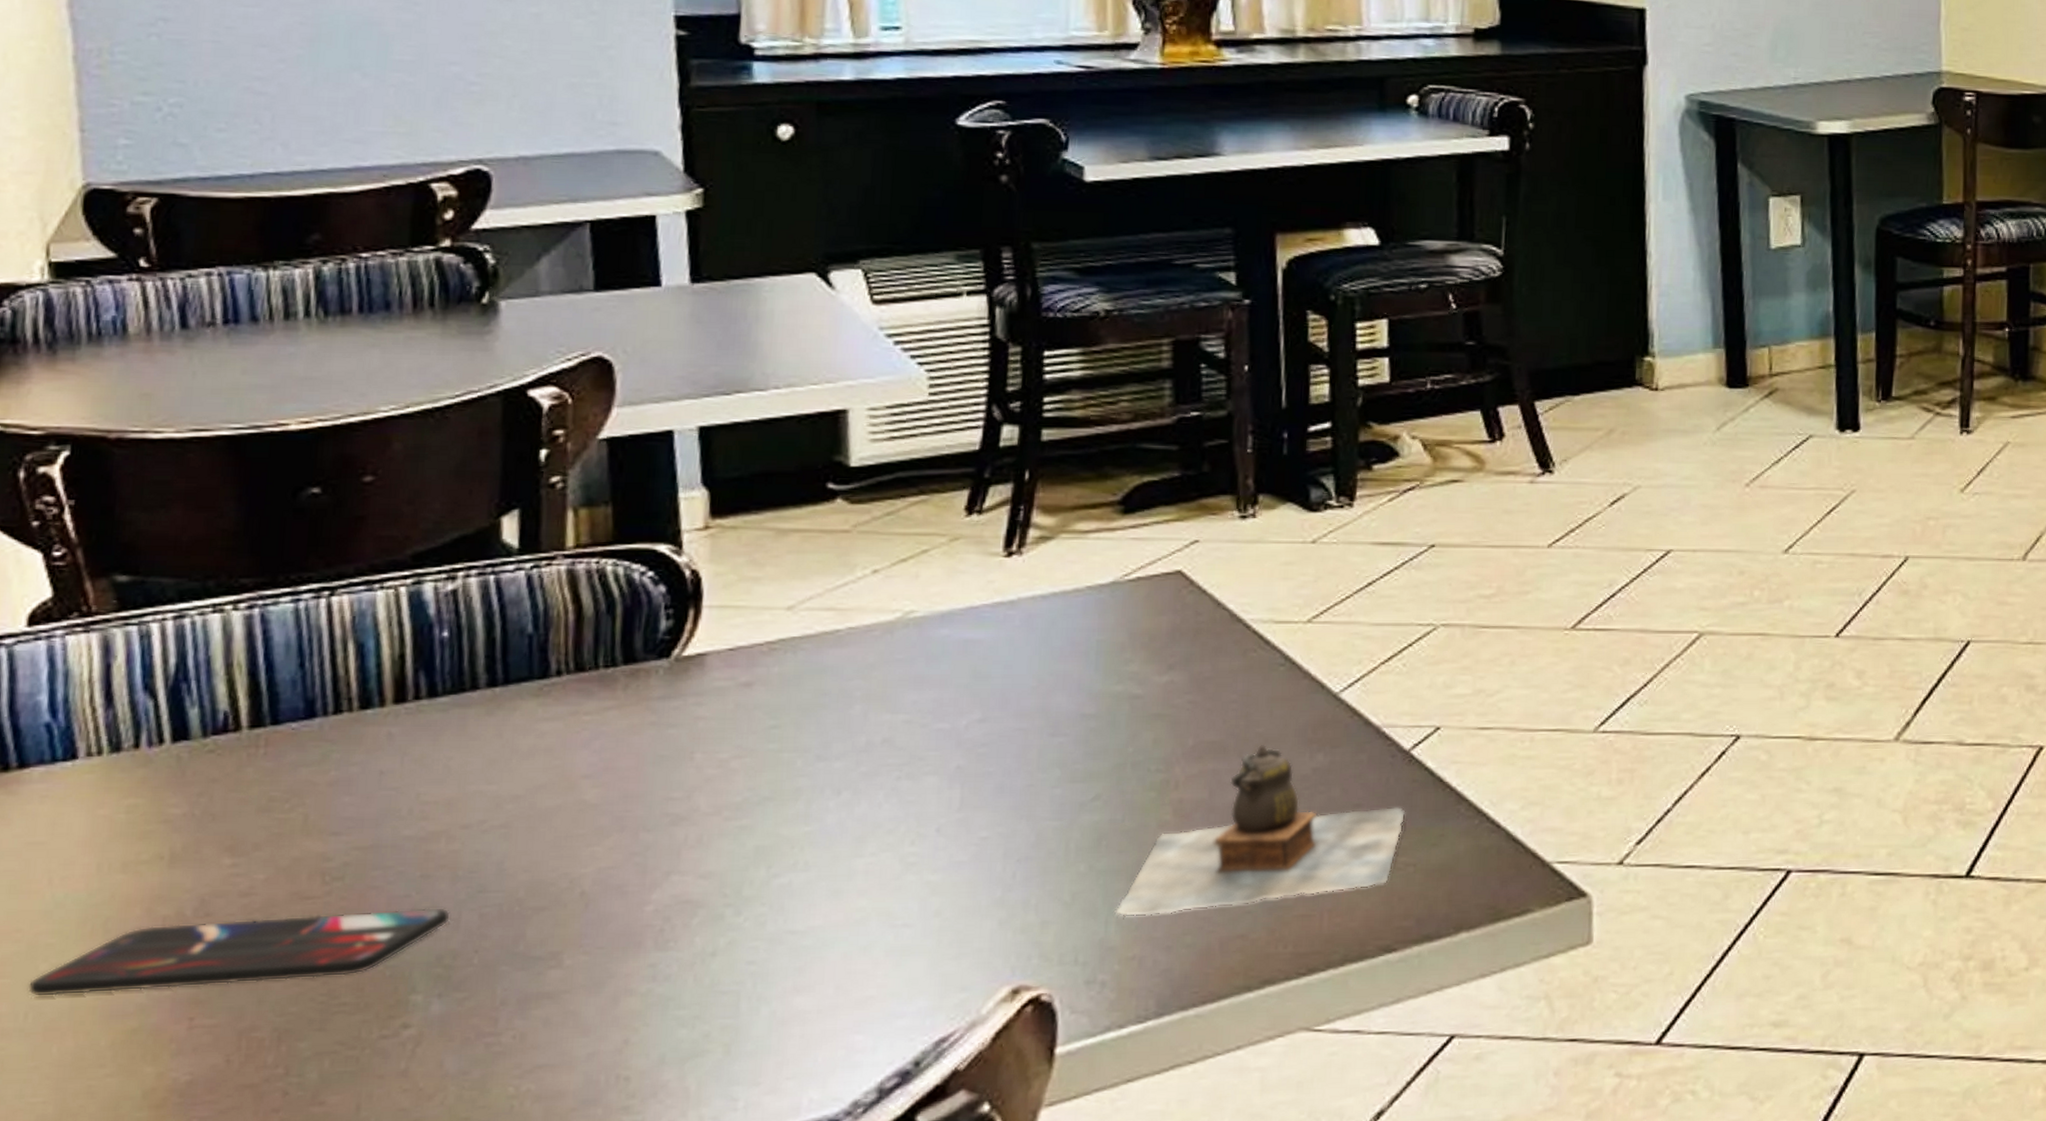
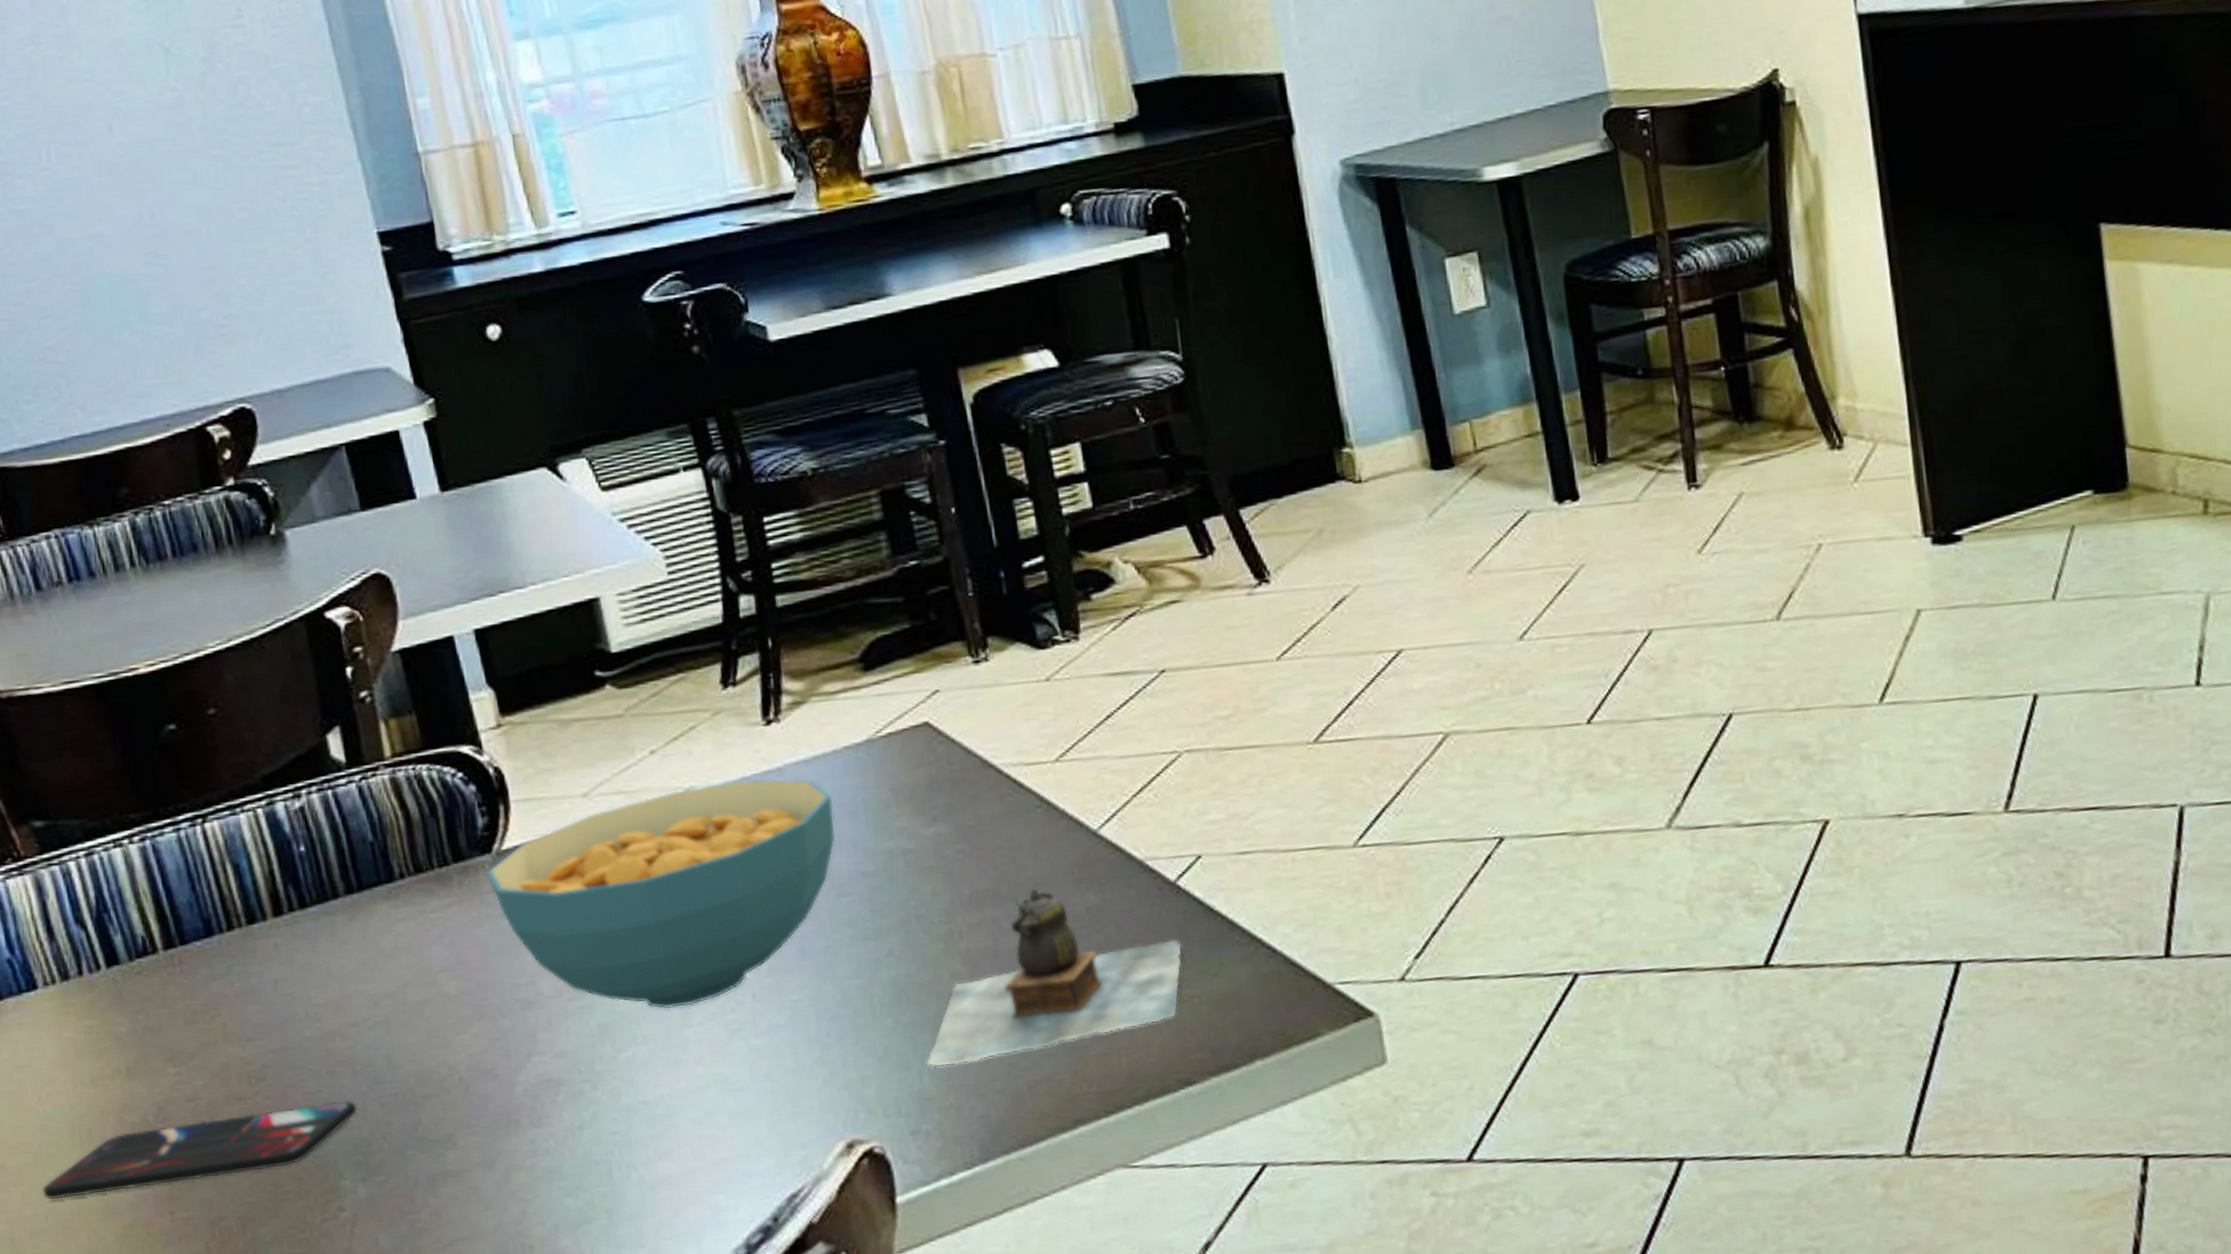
cereal bowl: none [659,608,1065,836] -> present [486,778,836,1010]

